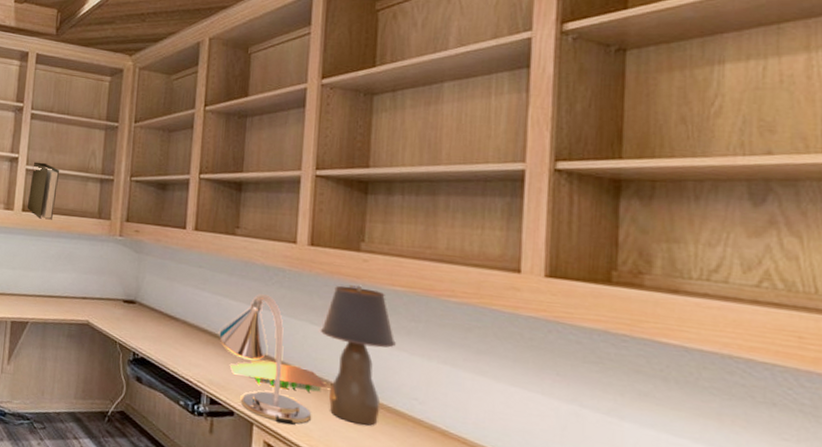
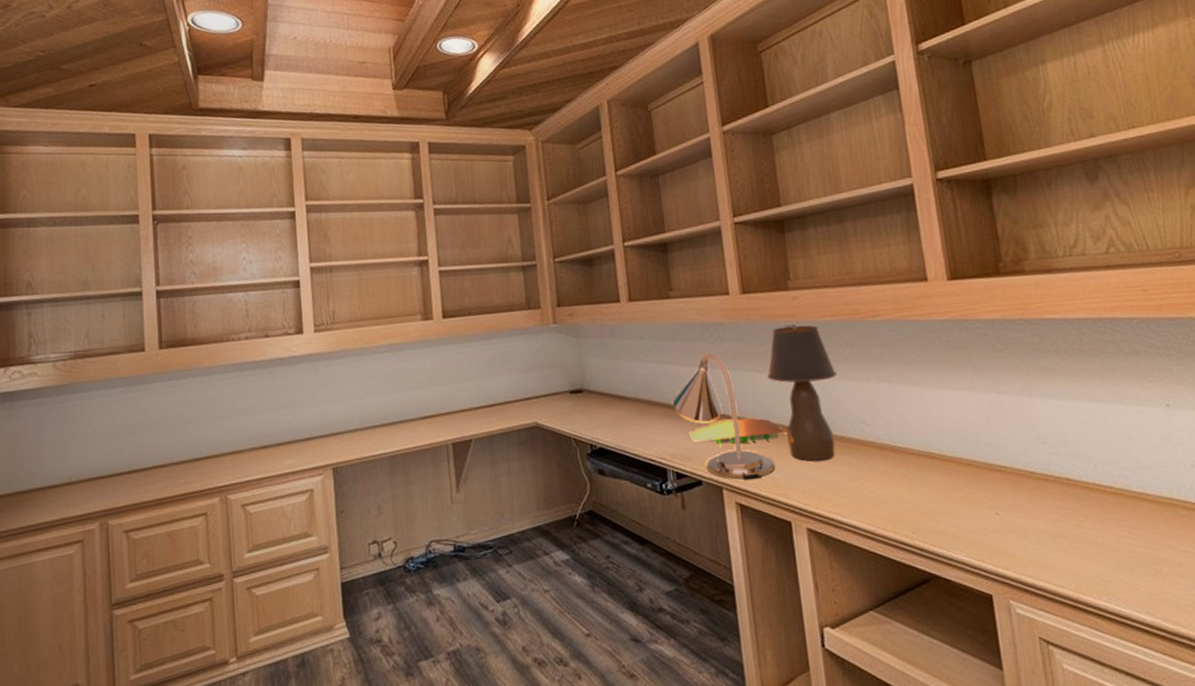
binder: present [27,162,60,220] -> none [446,260,478,323]

